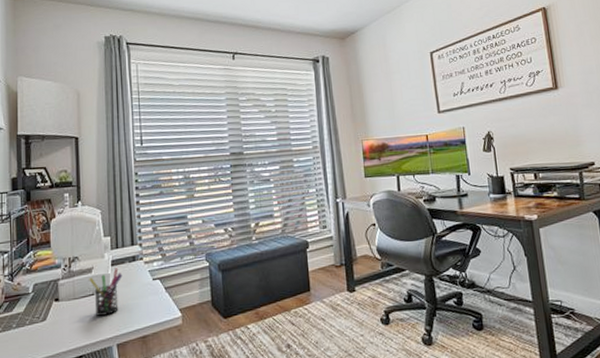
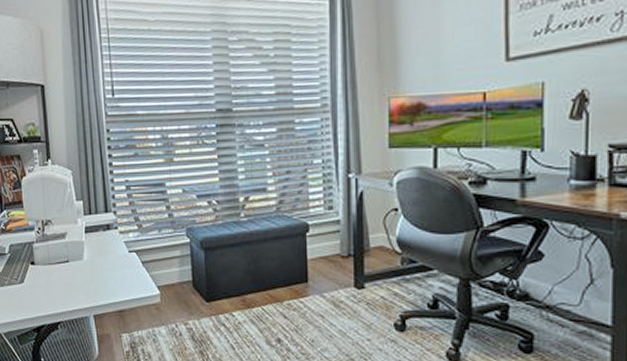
pen holder: present [89,268,123,316] -> none [63,235,97,284]

